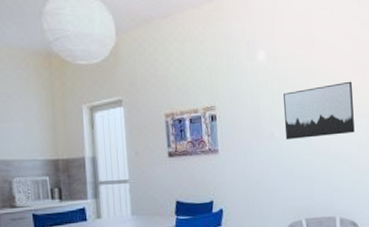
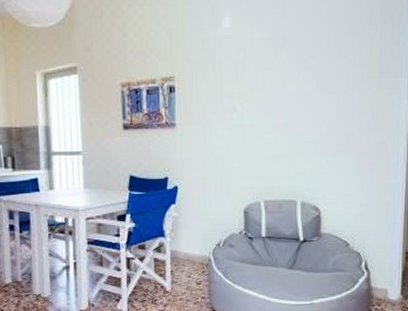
wall art: present [283,81,355,140] -> none [247,53,326,116]

